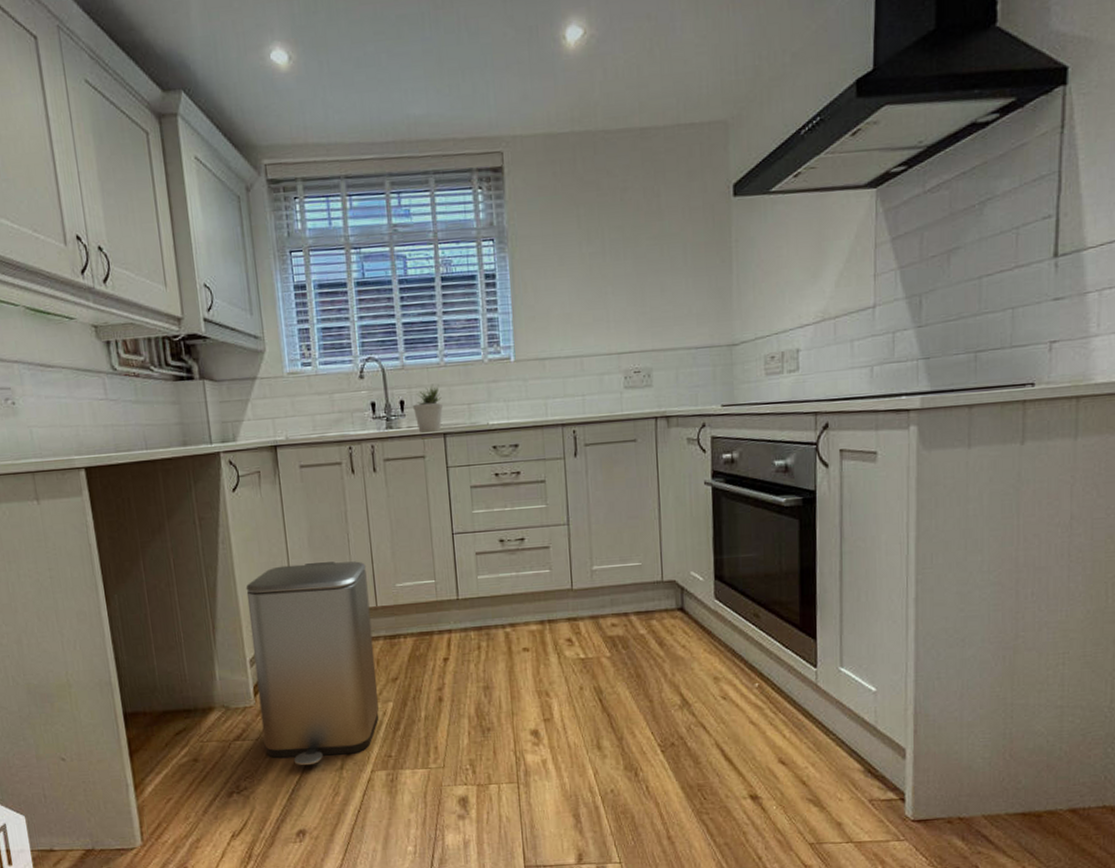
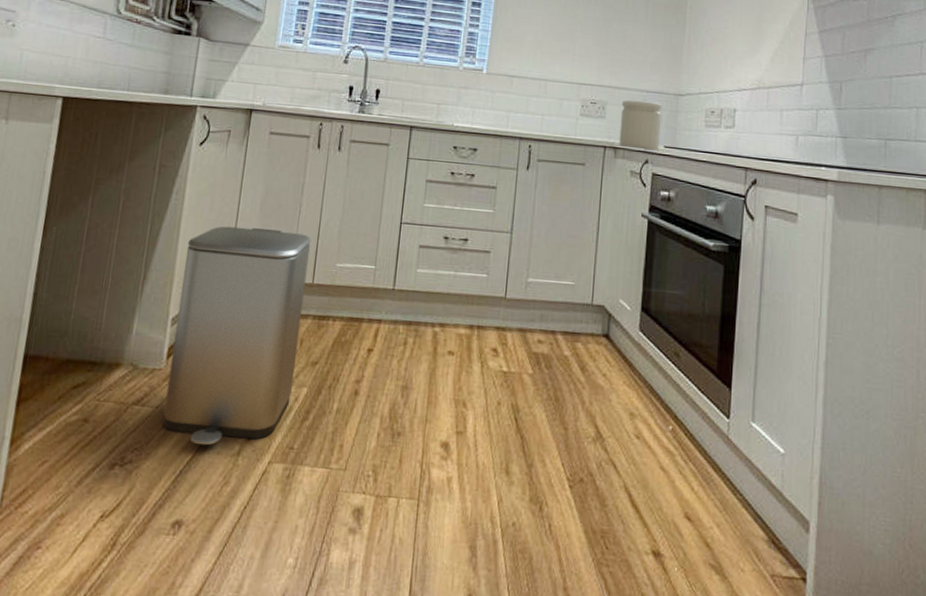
potted plant: present [413,384,444,433] -> none [387,80,416,124]
jar: none [668,358,716,414] -> present [619,100,663,151]

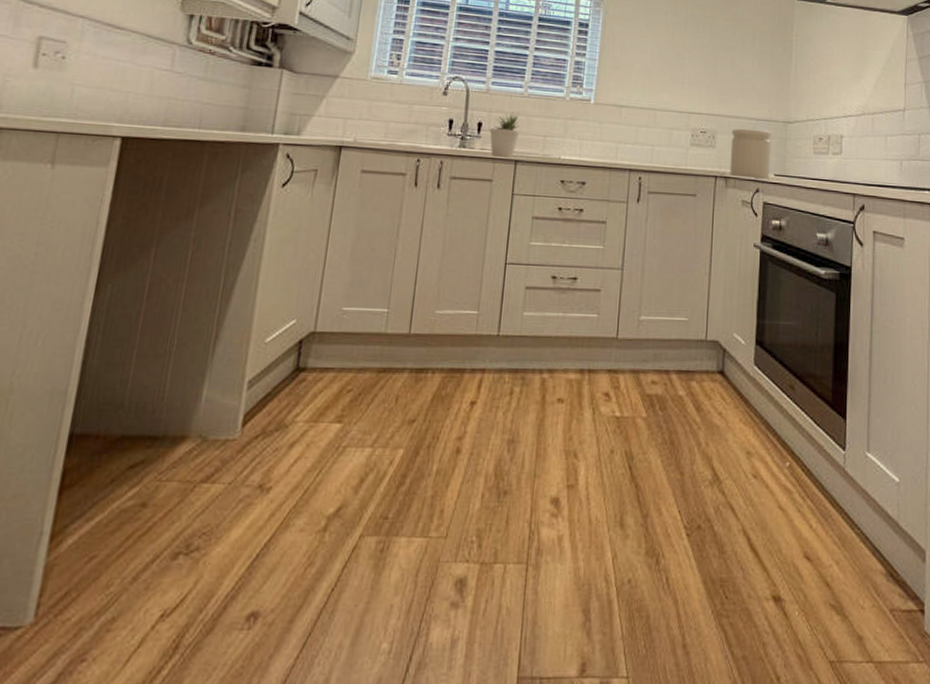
pedal bin: present [163,226,312,446] -> none [237,274,408,523]
potted plant: none [387,80,416,124] -> present [490,111,520,158]

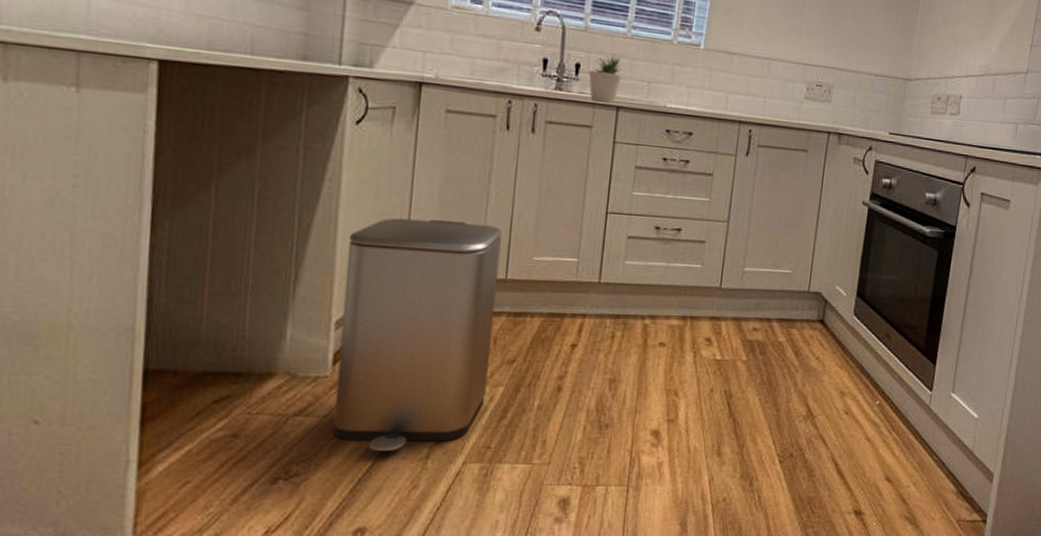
pedal bin: none [237,274,408,523] -> present [333,217,503,452]
jar: present [730,128,772,179] -> none [843,83,891,138]

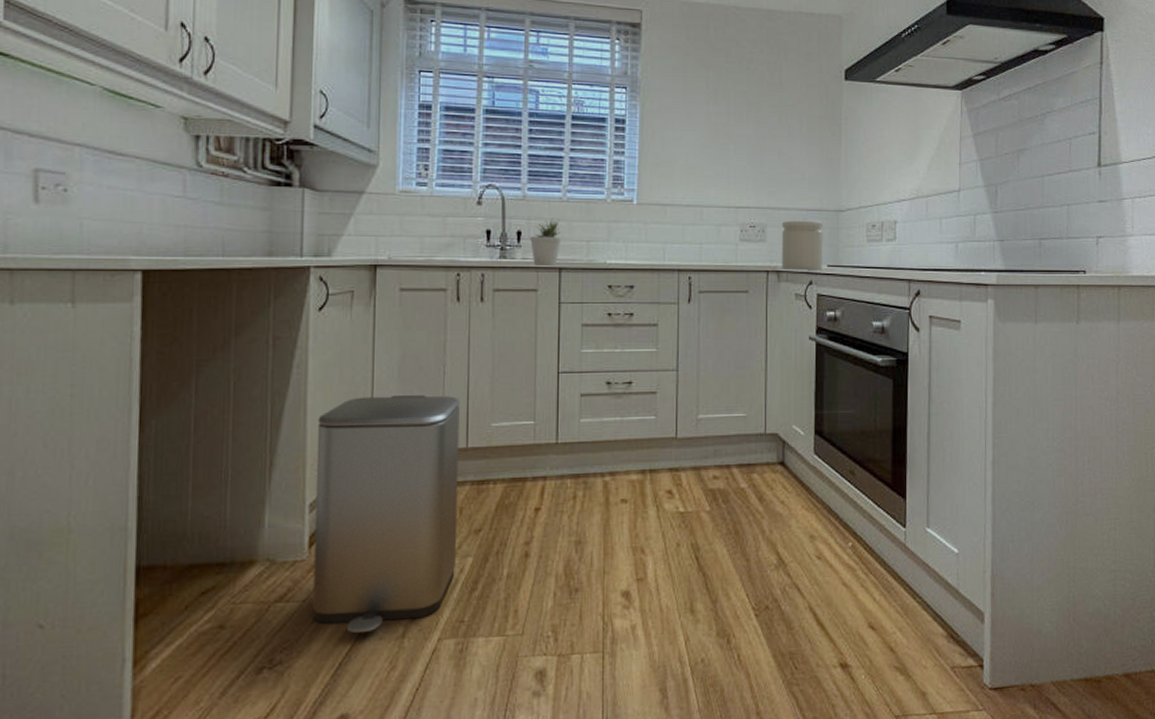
jar: none [843,83,891,138] -> present [781,220,824,271]

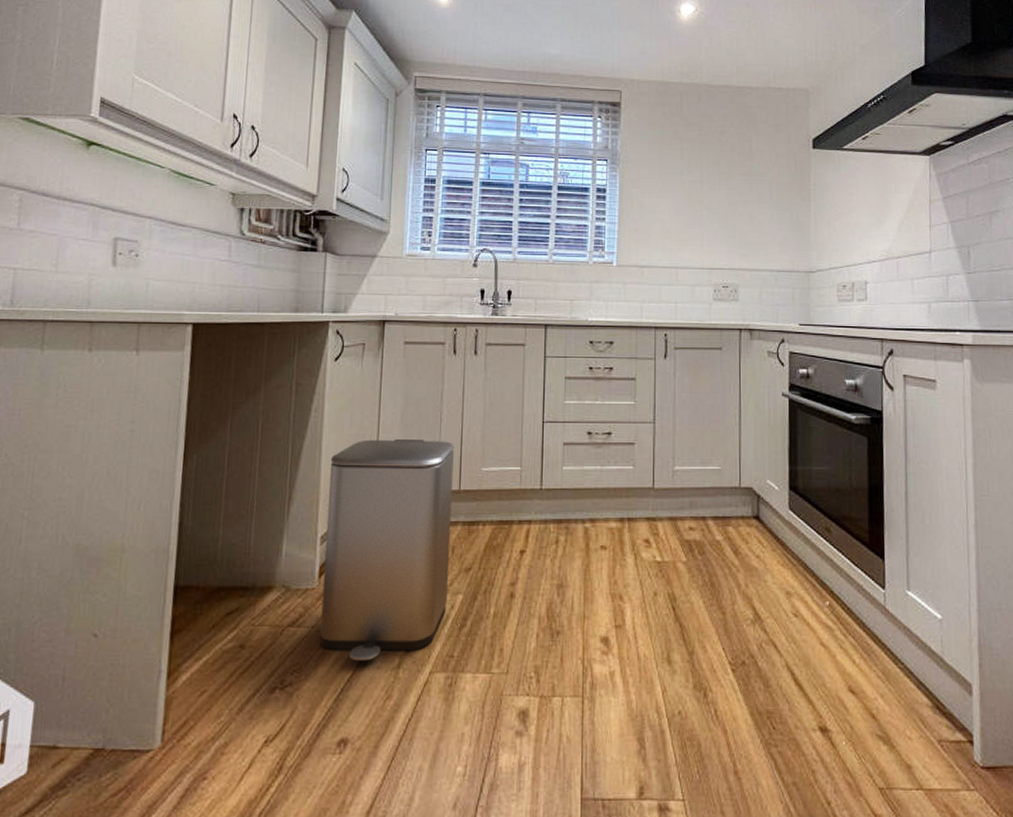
potted plant: present [530,217,562,265] -> none [519,278,548,322]
jar: present [781,220,824,271] -> none [753,281,795,329]

